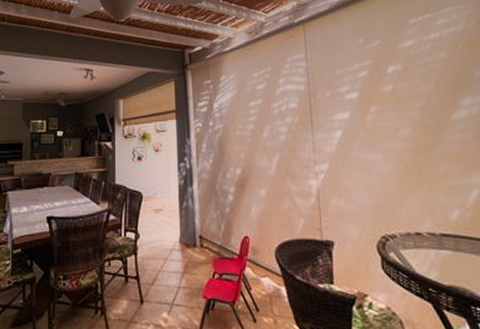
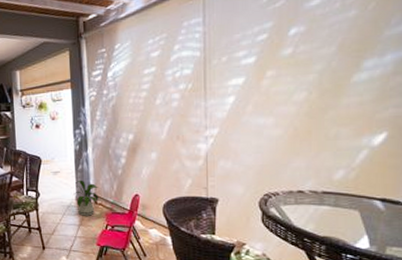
house plant: none [177,219,205,262] -> present [73,180,99,216]

